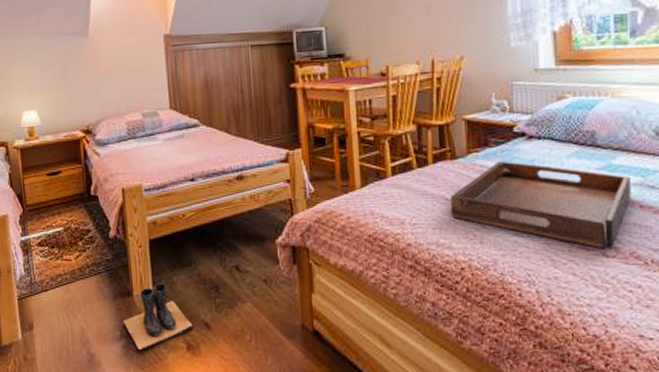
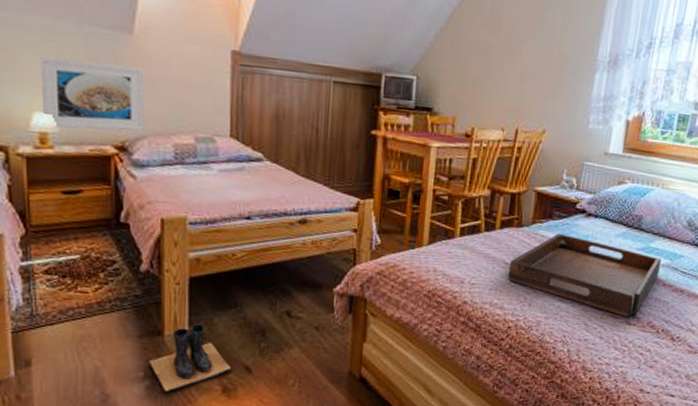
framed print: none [25,62,103,122] -> present [40,57,144,131]

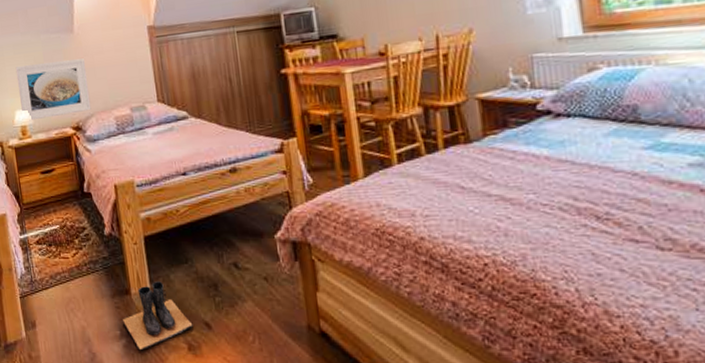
serving tray: present [507,233,661,317] -> none [466,143,688,240]

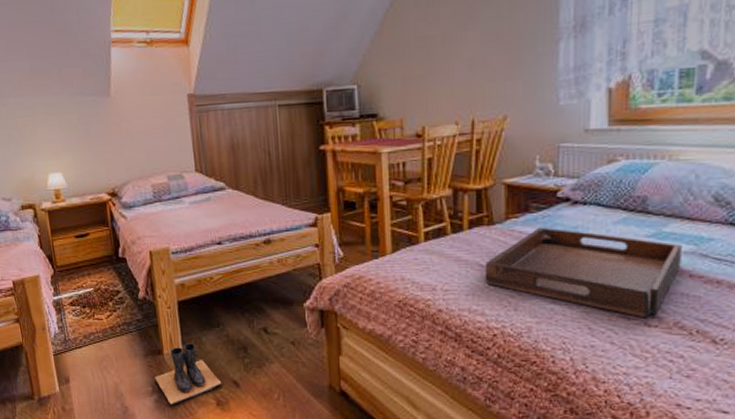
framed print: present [15,58,91,121] -> none [48,124,128,185]
serving tray: none [466,143,688,240] -> present [485,227,682,317]

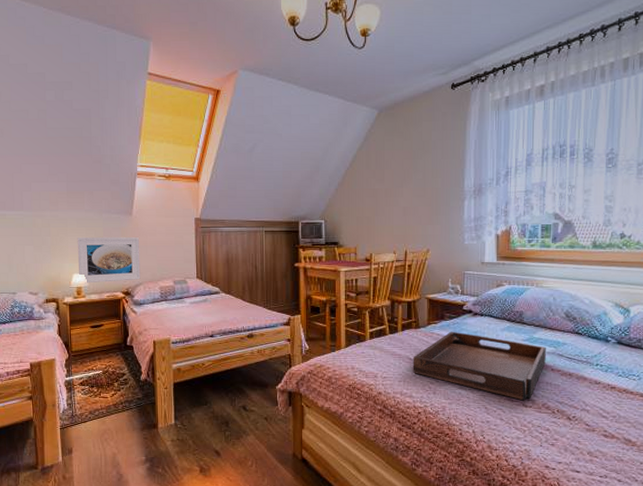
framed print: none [48,124,128,185] -> present [77,237,141,284]
boots: present [154,343,222,405] -> none [148,418,206,472]

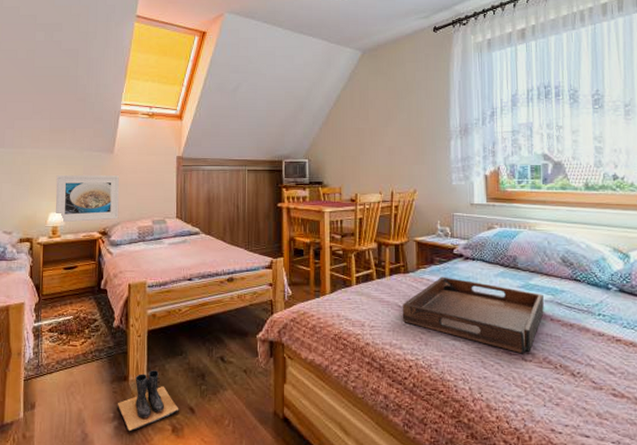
boots: none [148,418,206,472] -> present [117,370,179,432]

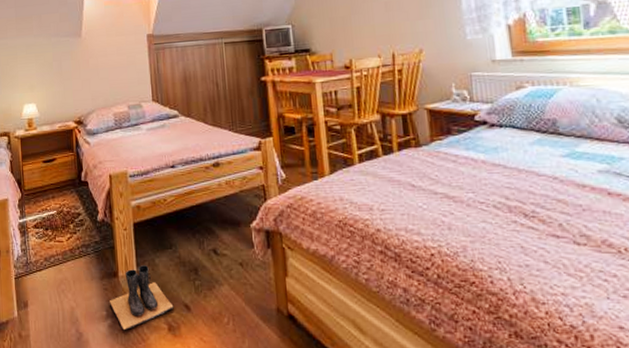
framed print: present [56,175,120,223] -> none [26,60,93,114]
serving tray: present [402,276,544,353] -> none [416,148,598,235]

